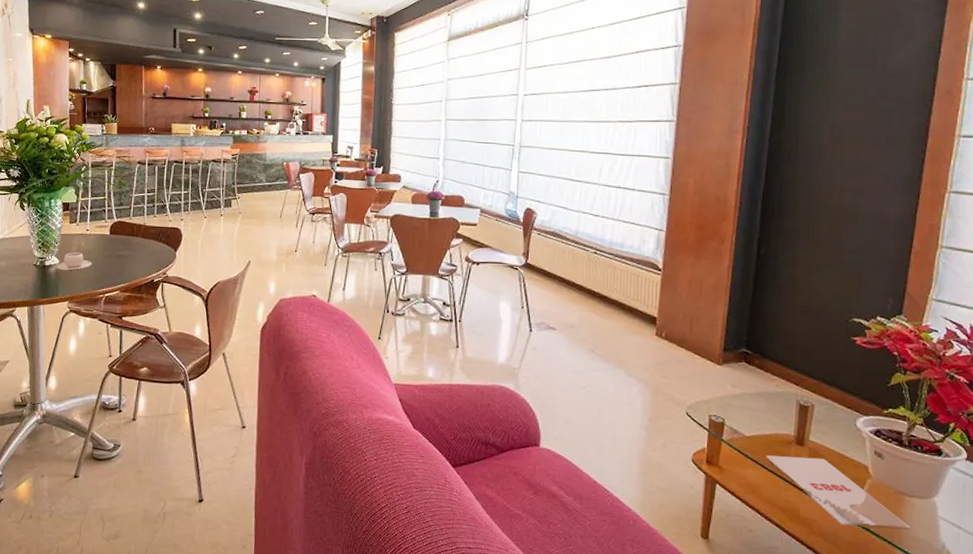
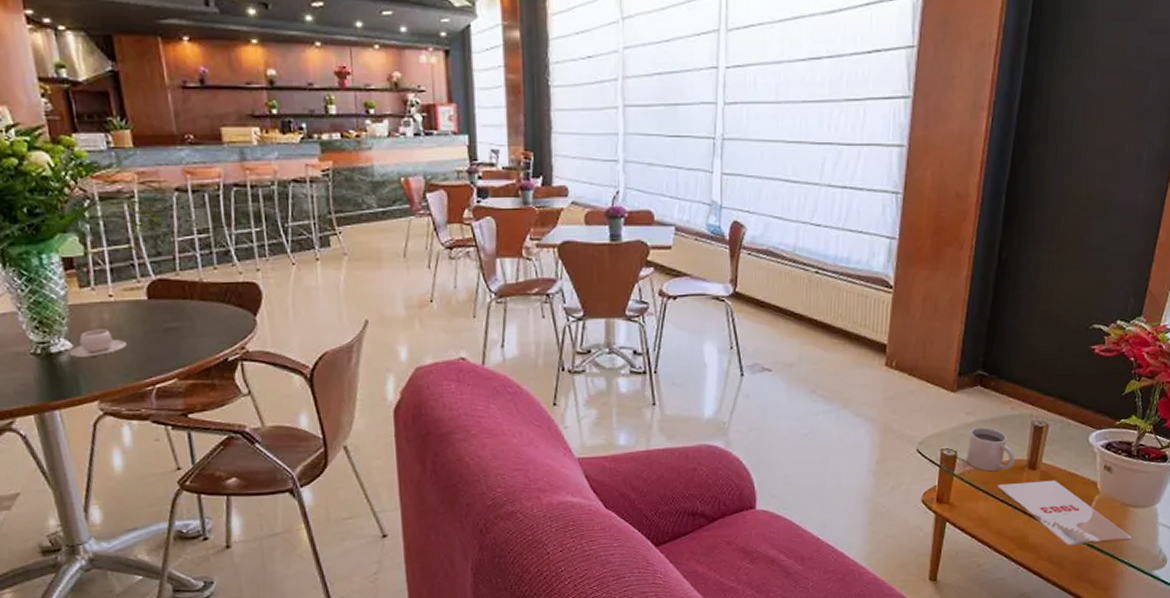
mug: none [734,400,782,443] -> present [966,427,1015,472]

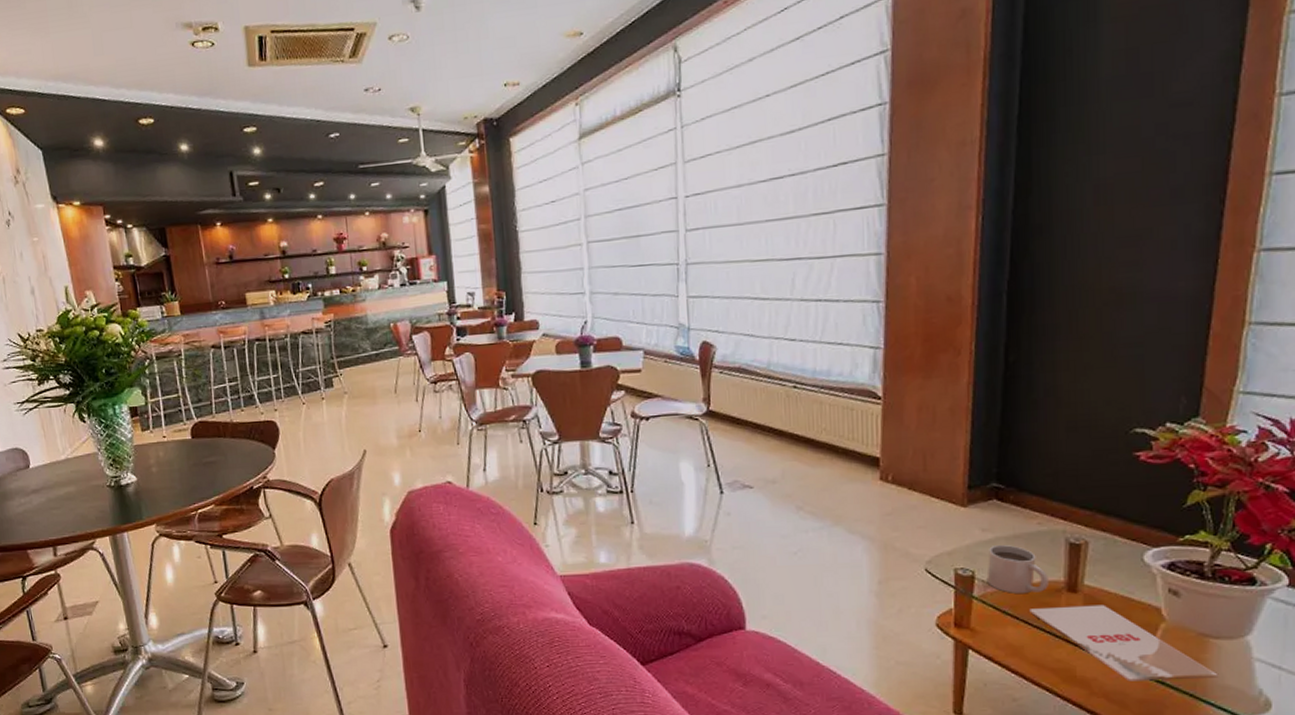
teacup: present [68,329,128,357] -> none [134,464,177,488]

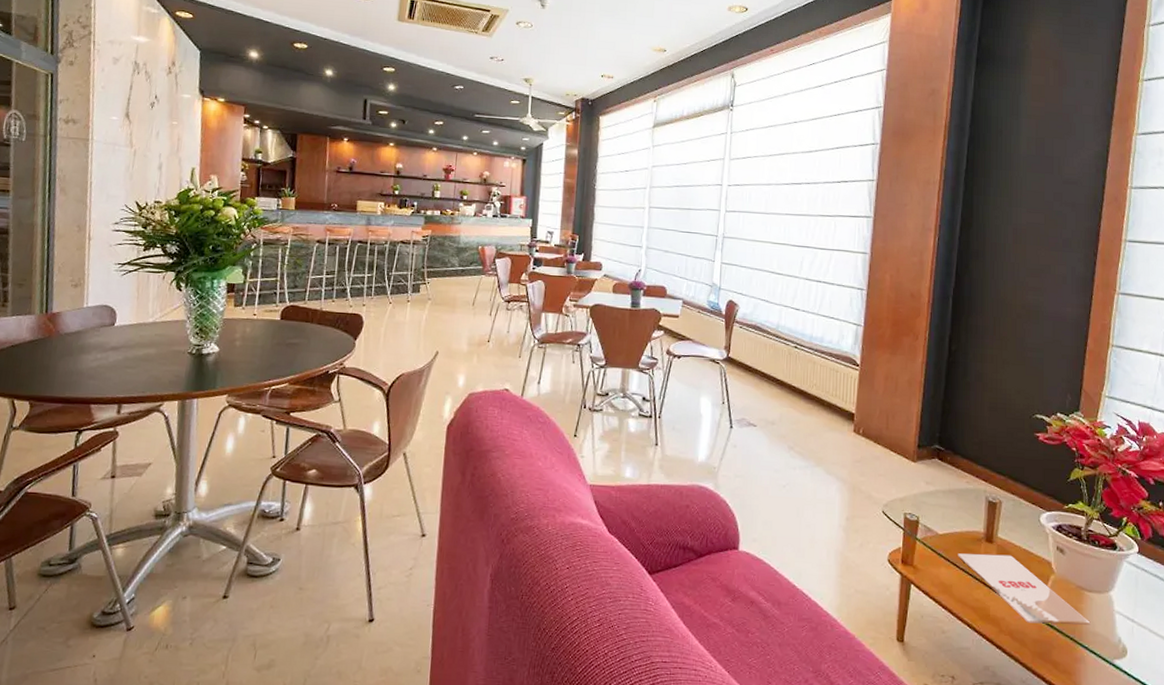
mug: present [986,545,1048,594] -> none [927,497,972,540]

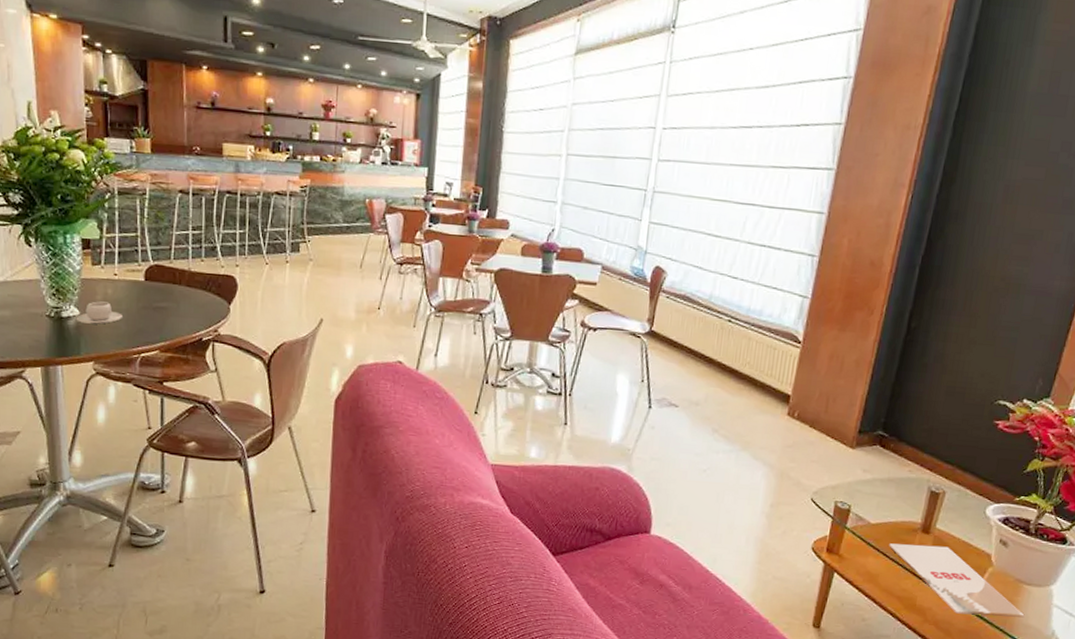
teacup: none [214,339,259,360] -> present [76,301,124,325]

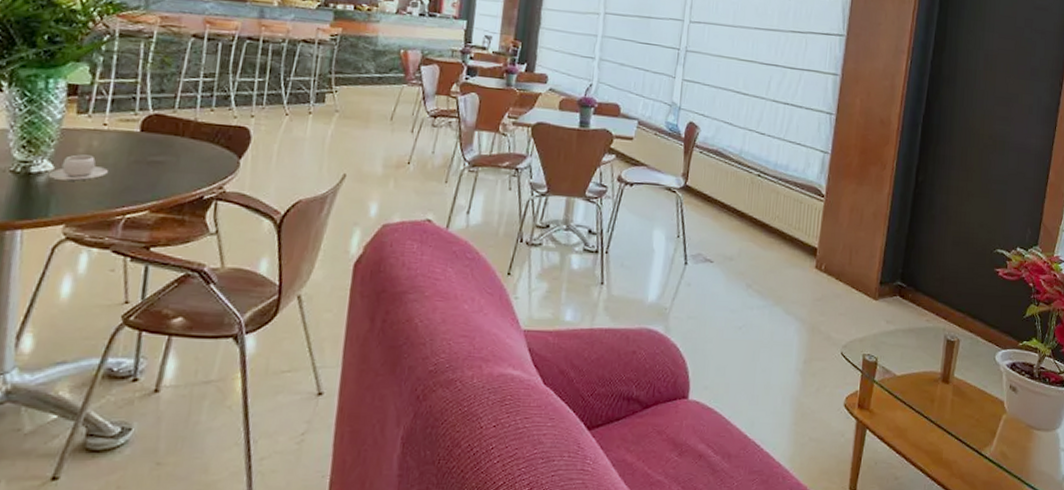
magazine: present [889,543,1025,618] -> none [914,395,1038,465]

